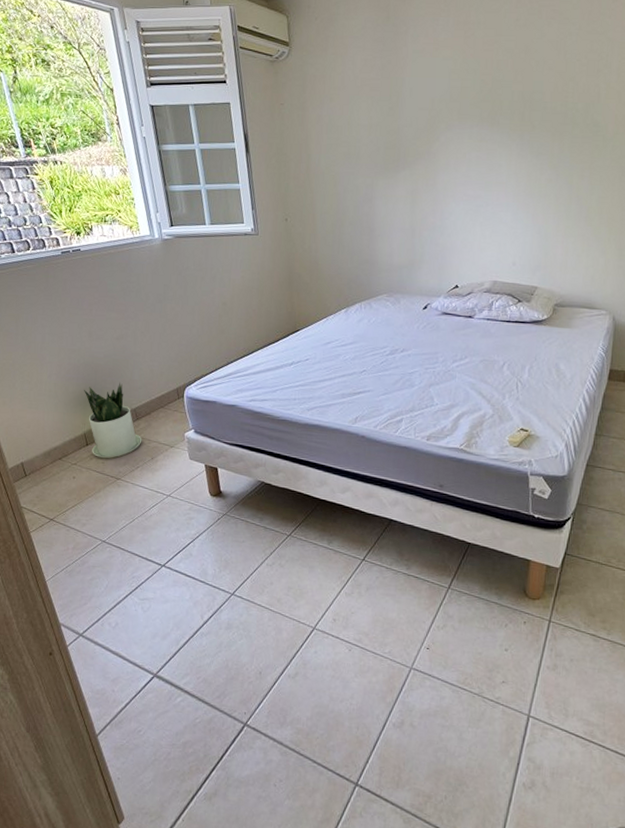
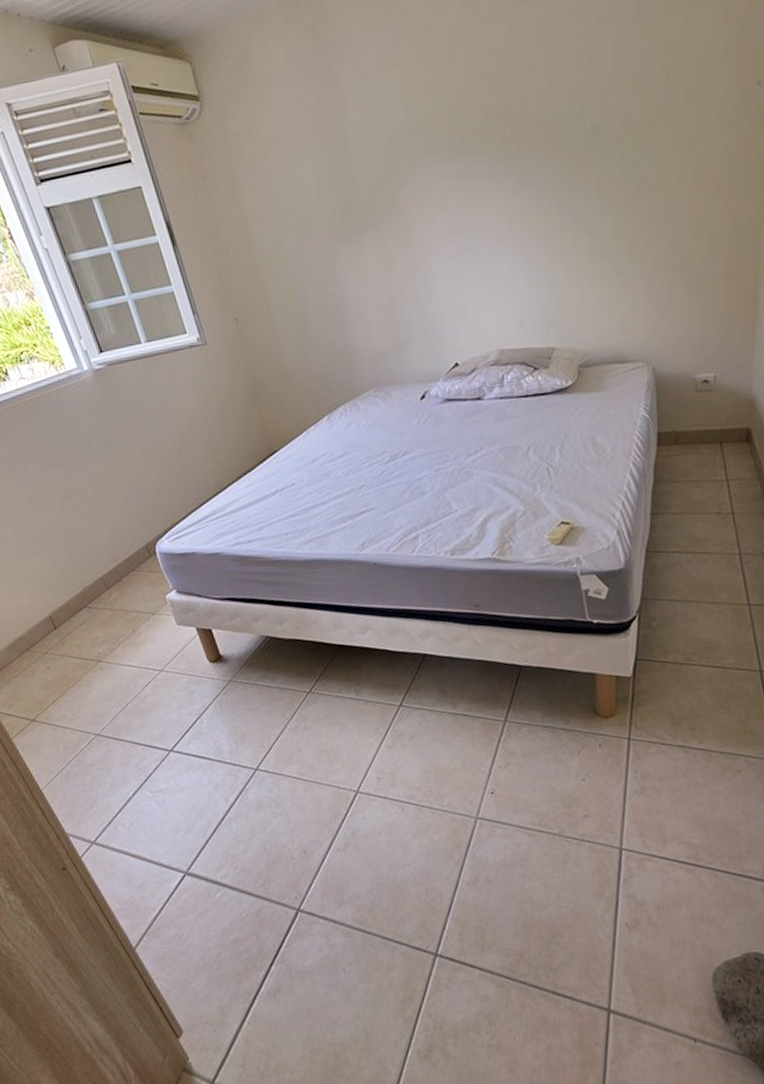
planter: present [84,382,142,459] -> none [39,549,118,642]

